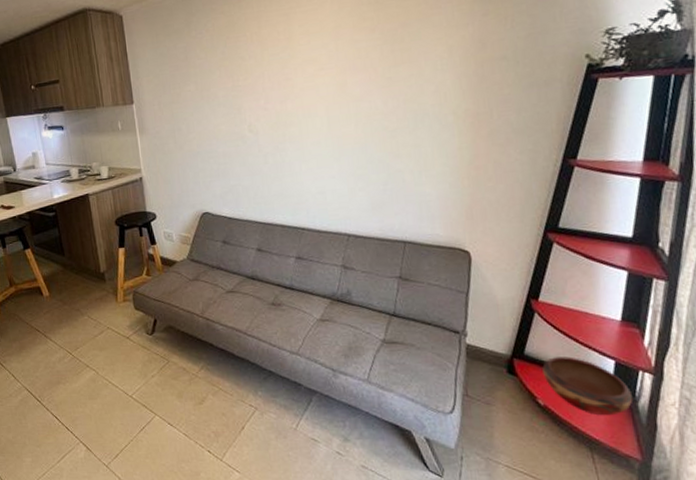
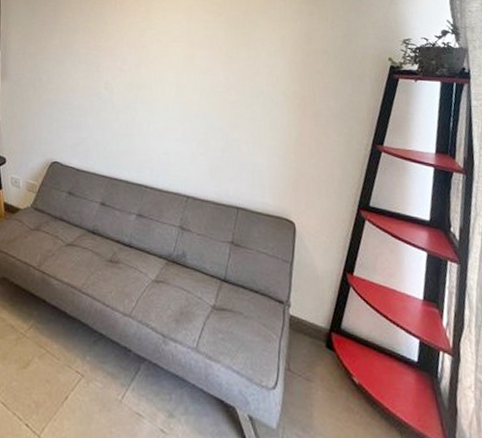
decorative bowl: present [542,357,633,416] -> none [357,333,436,397]

